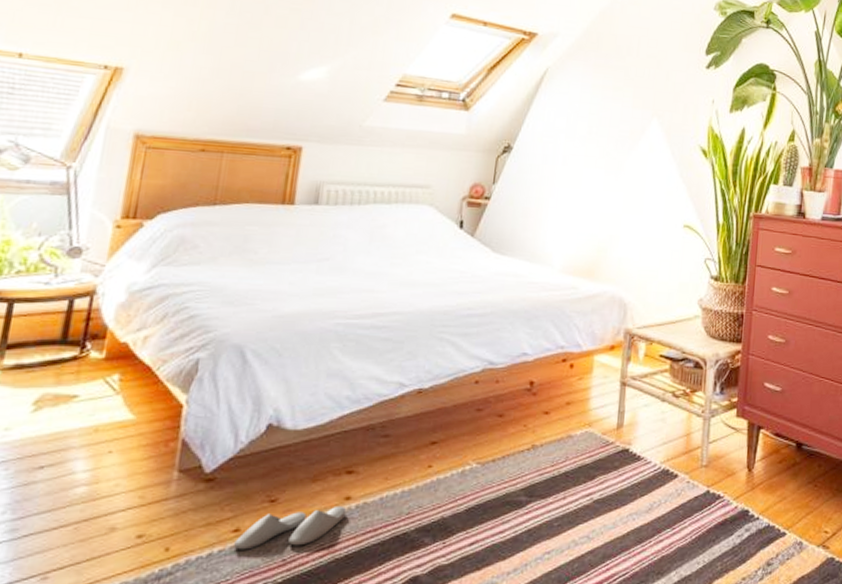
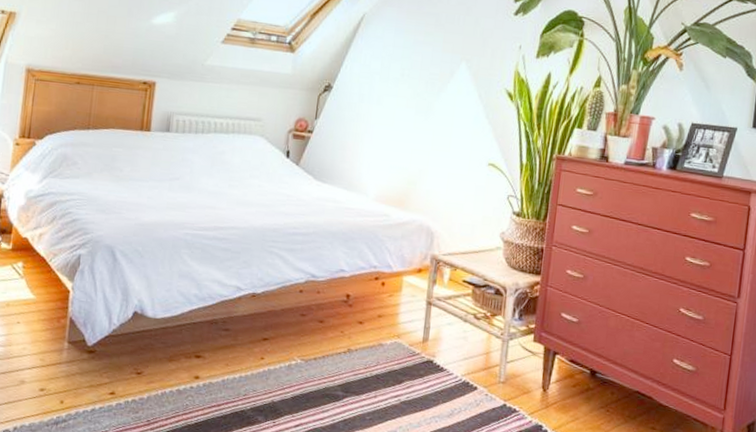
slippers: present [234,505,347,550] -> none [111,382,196,411]

